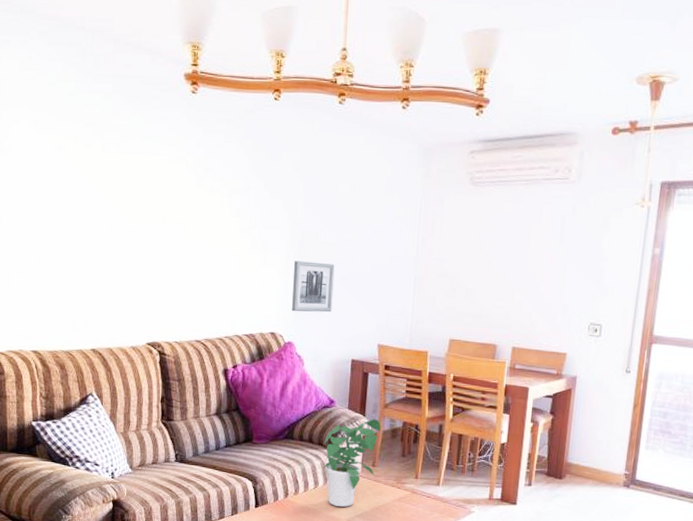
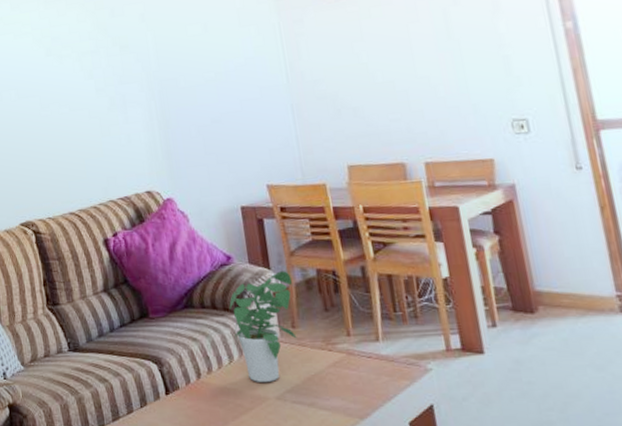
wall art: present [291,261,335,313] -> none [158,107,208,165]

